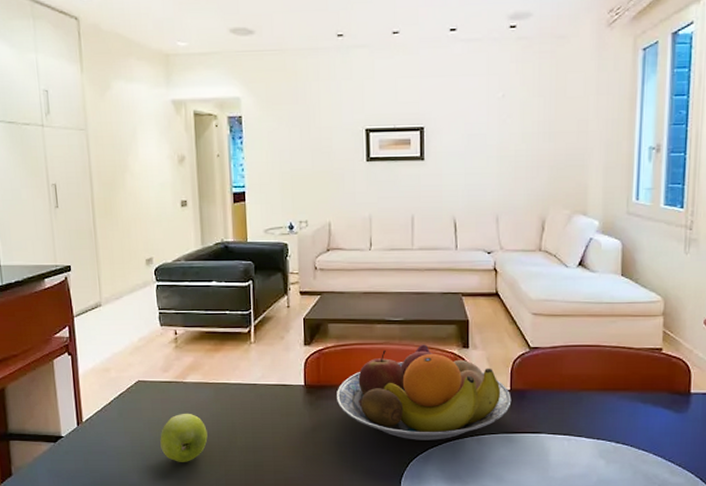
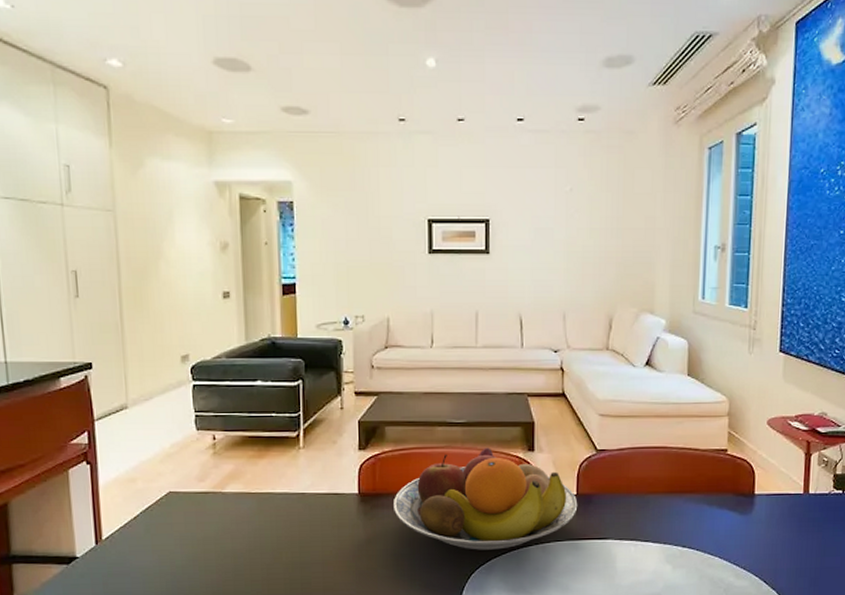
apple: present [160,413,208,462] -> none [193,527,249,582]

